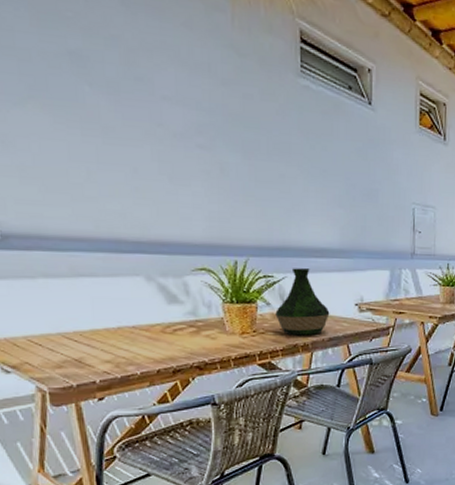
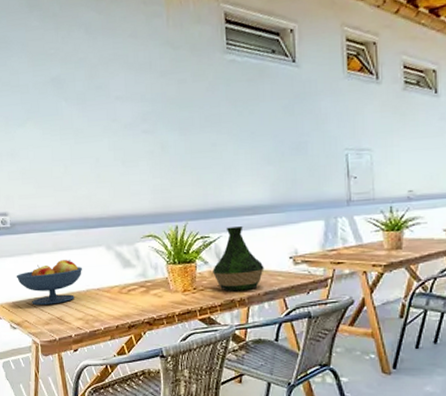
fruit bowl: none [10,289,113,343] -> present [16,260,83,305]

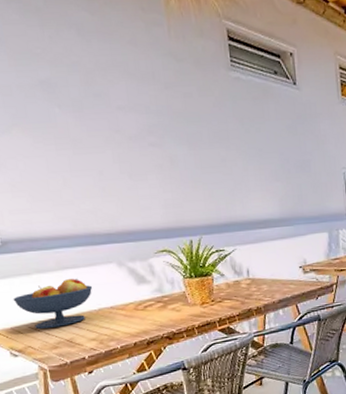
vase: present [213,226,264,292] -> none [229,239,278,302]

